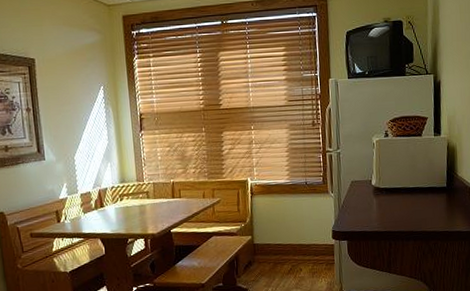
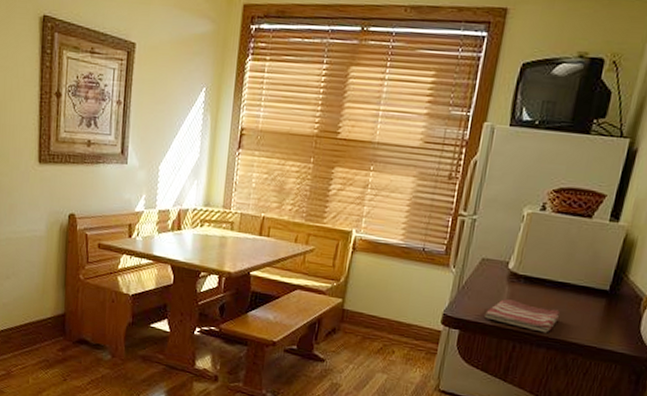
dish towel: none [362,208,417,229] -> present [484,299,559,333]

